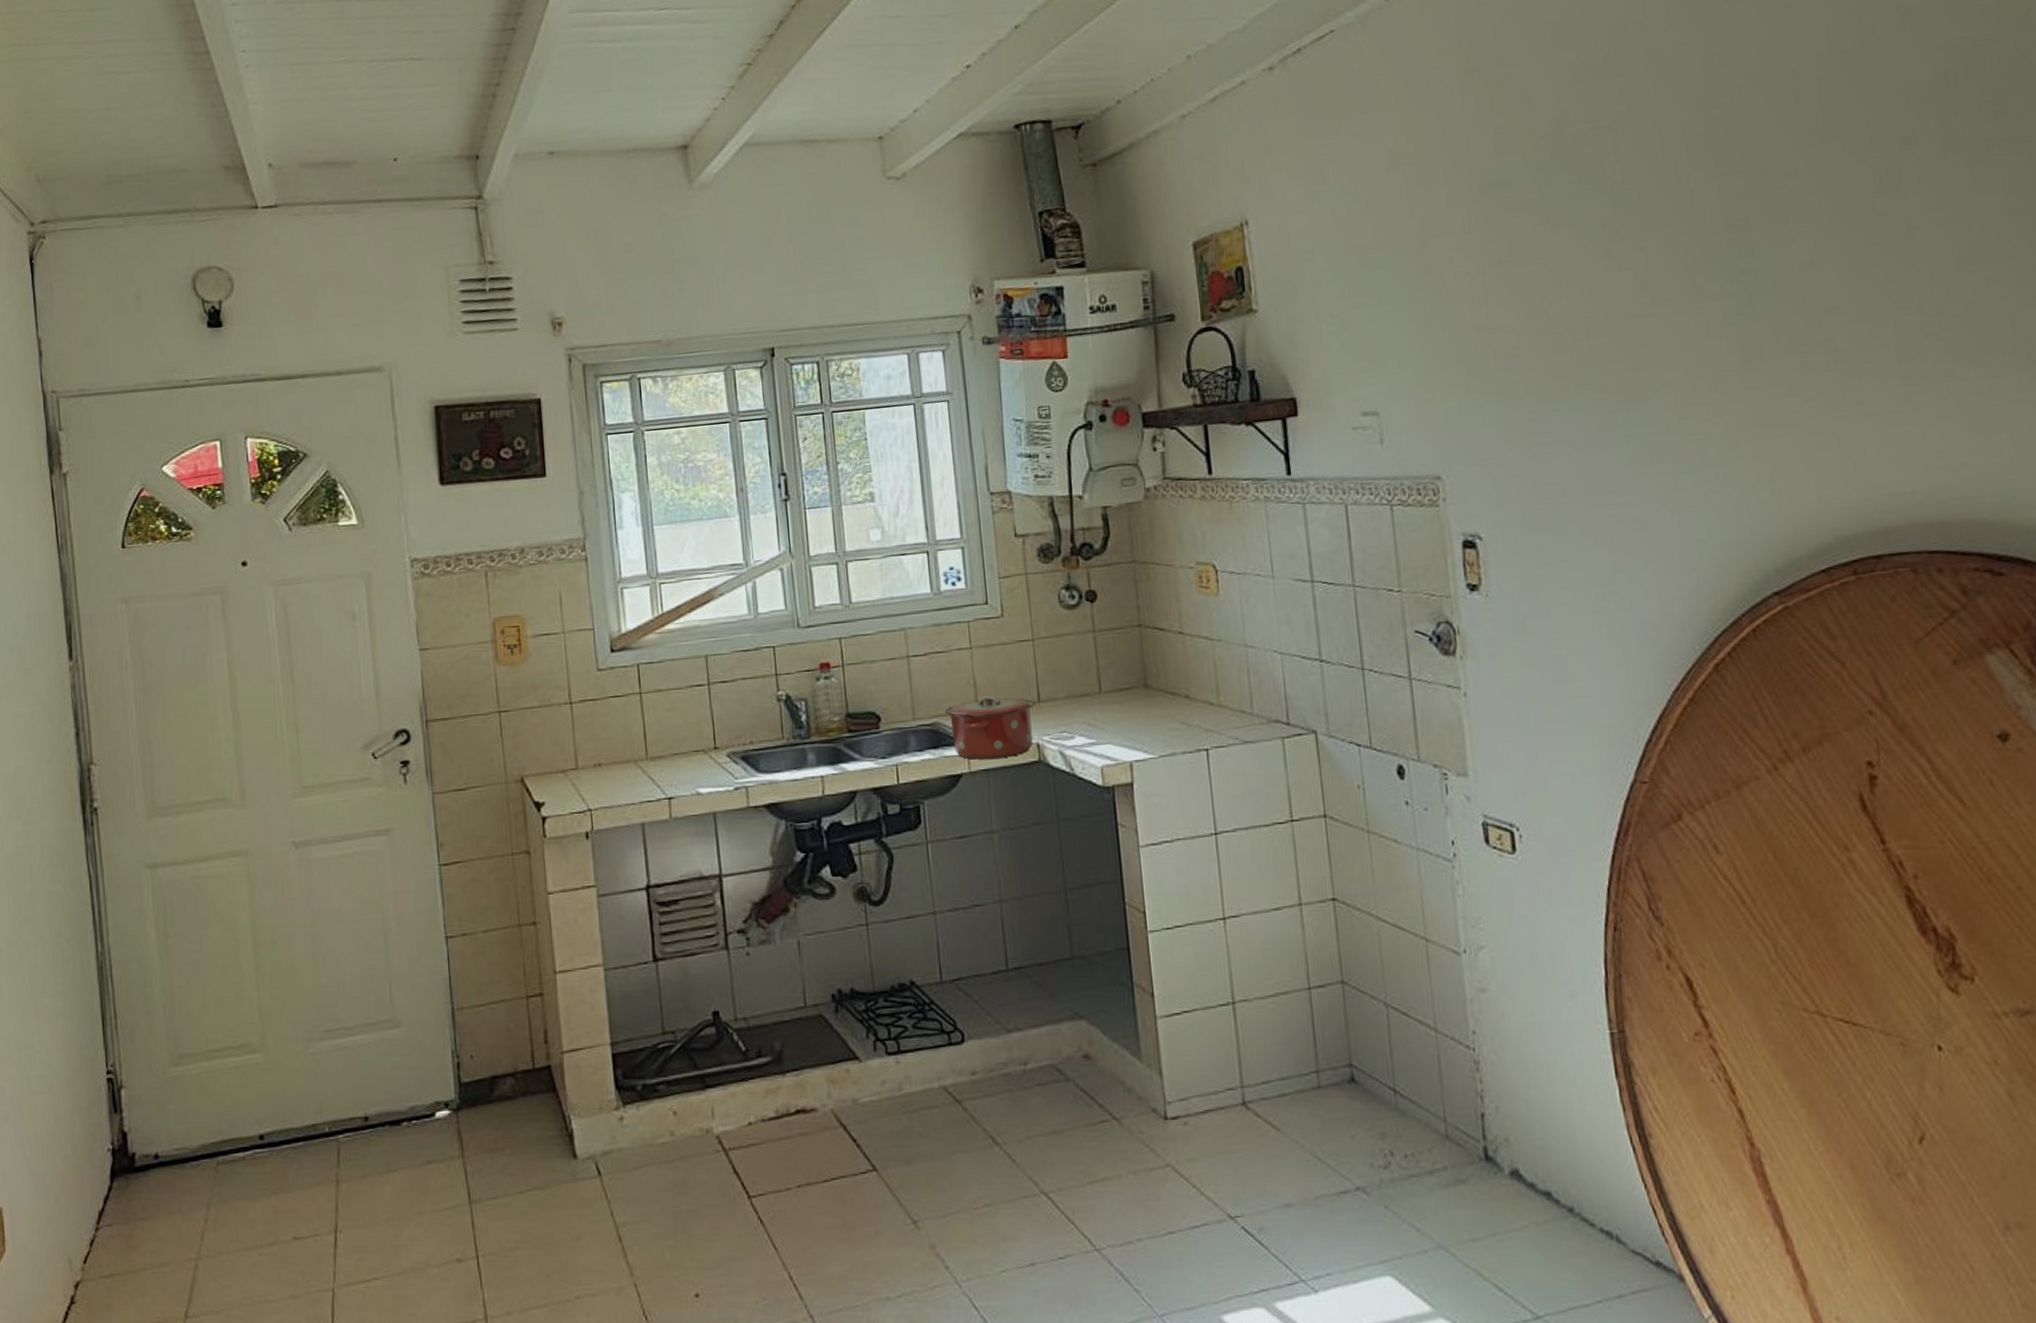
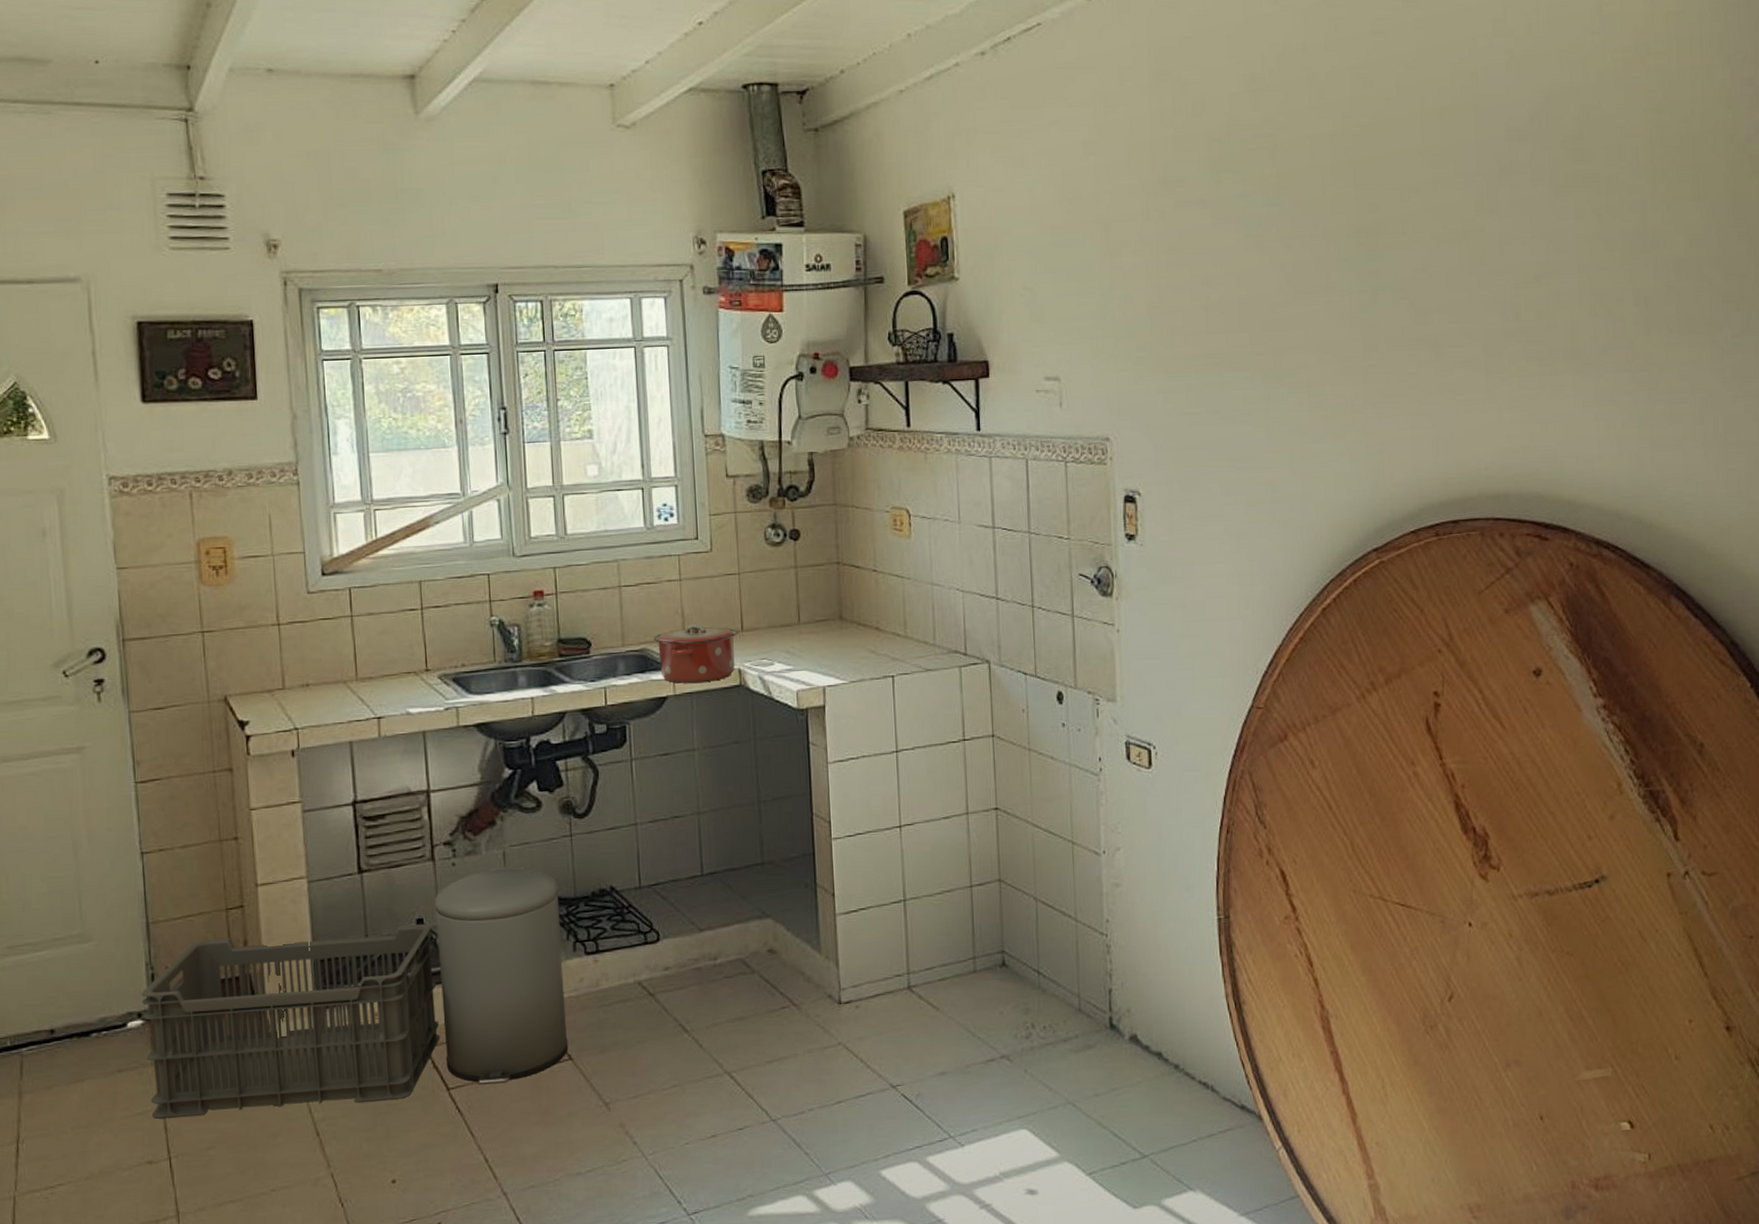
plastic crate: none [448,1017,740,1214] -> present [141,924,441,1119]
pedal bin: none [729,956,872,1194] -> present [434,865,569,1085]

